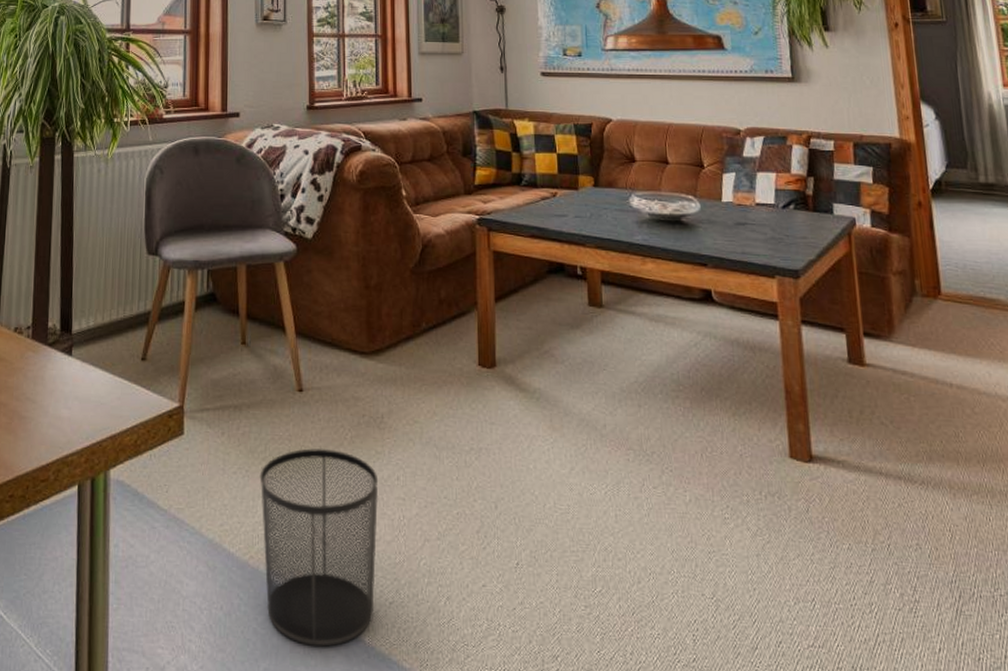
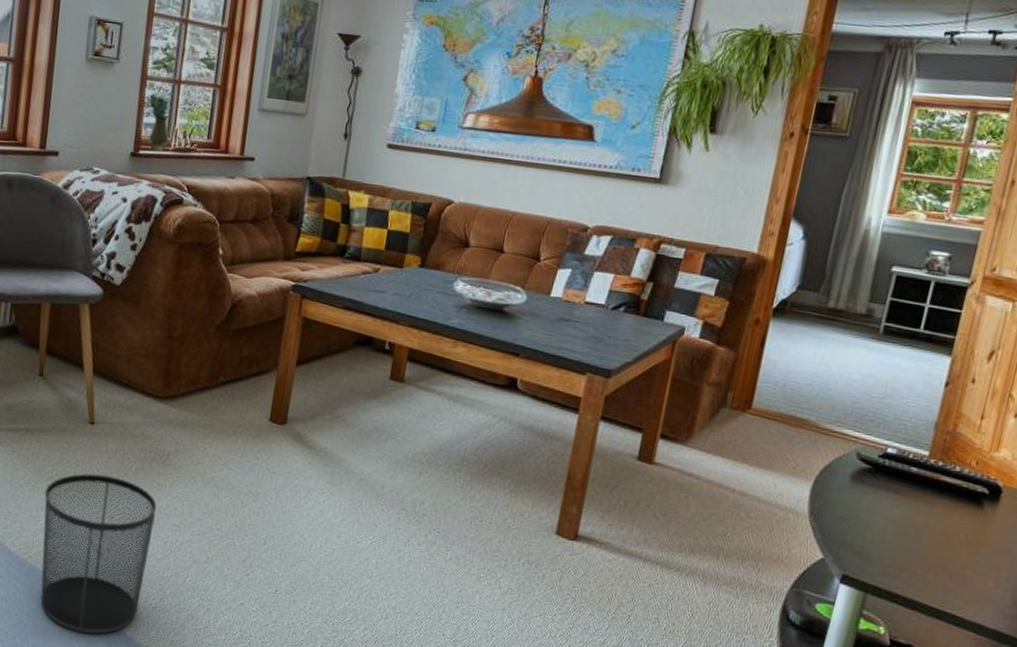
vase: none [317,47,340,101] -> present [148,92,169,151]

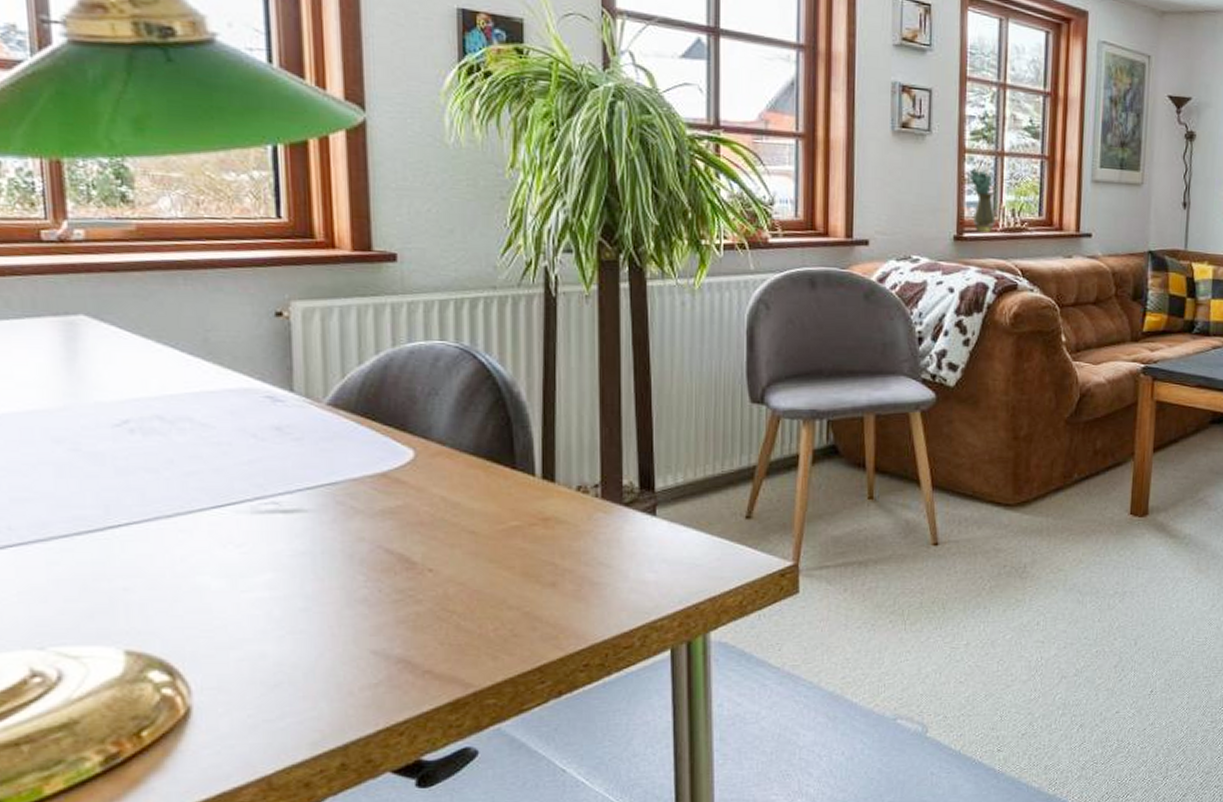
waste bin: present [40,474,157,635] -> none [887,599,1016,779]

